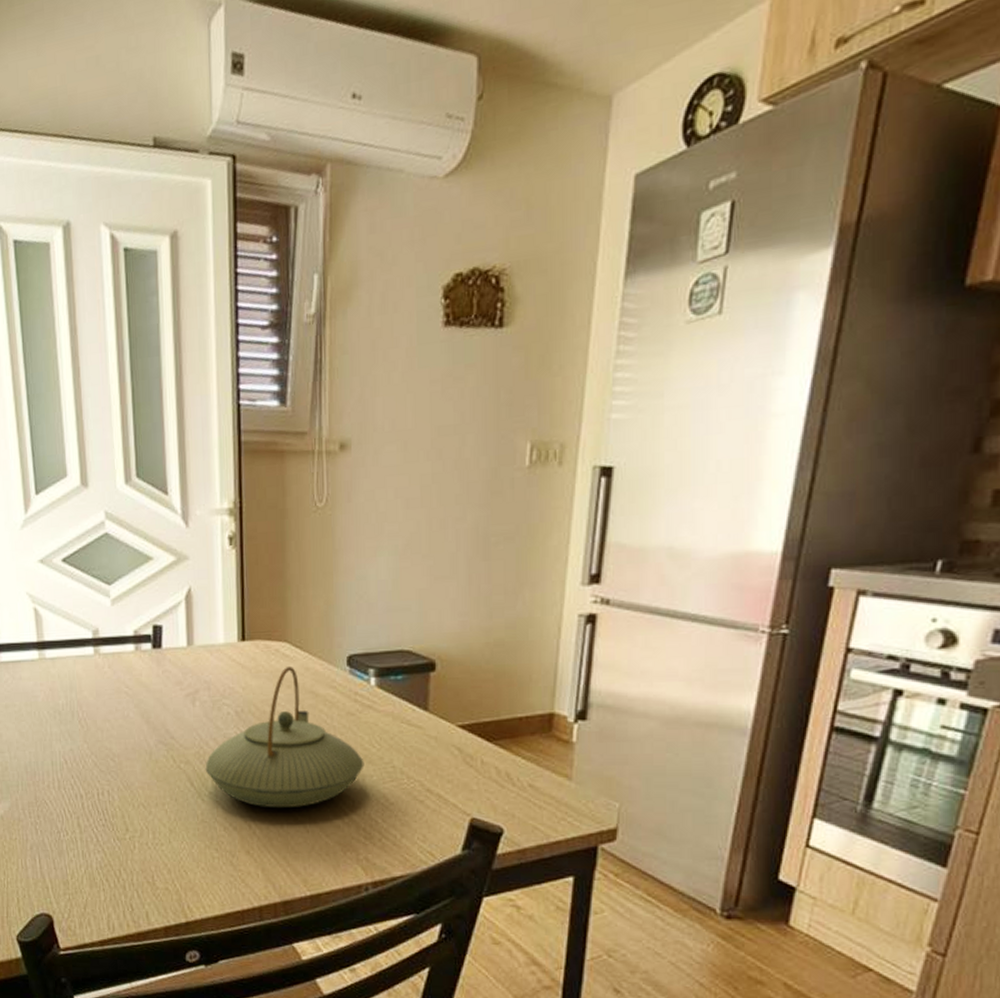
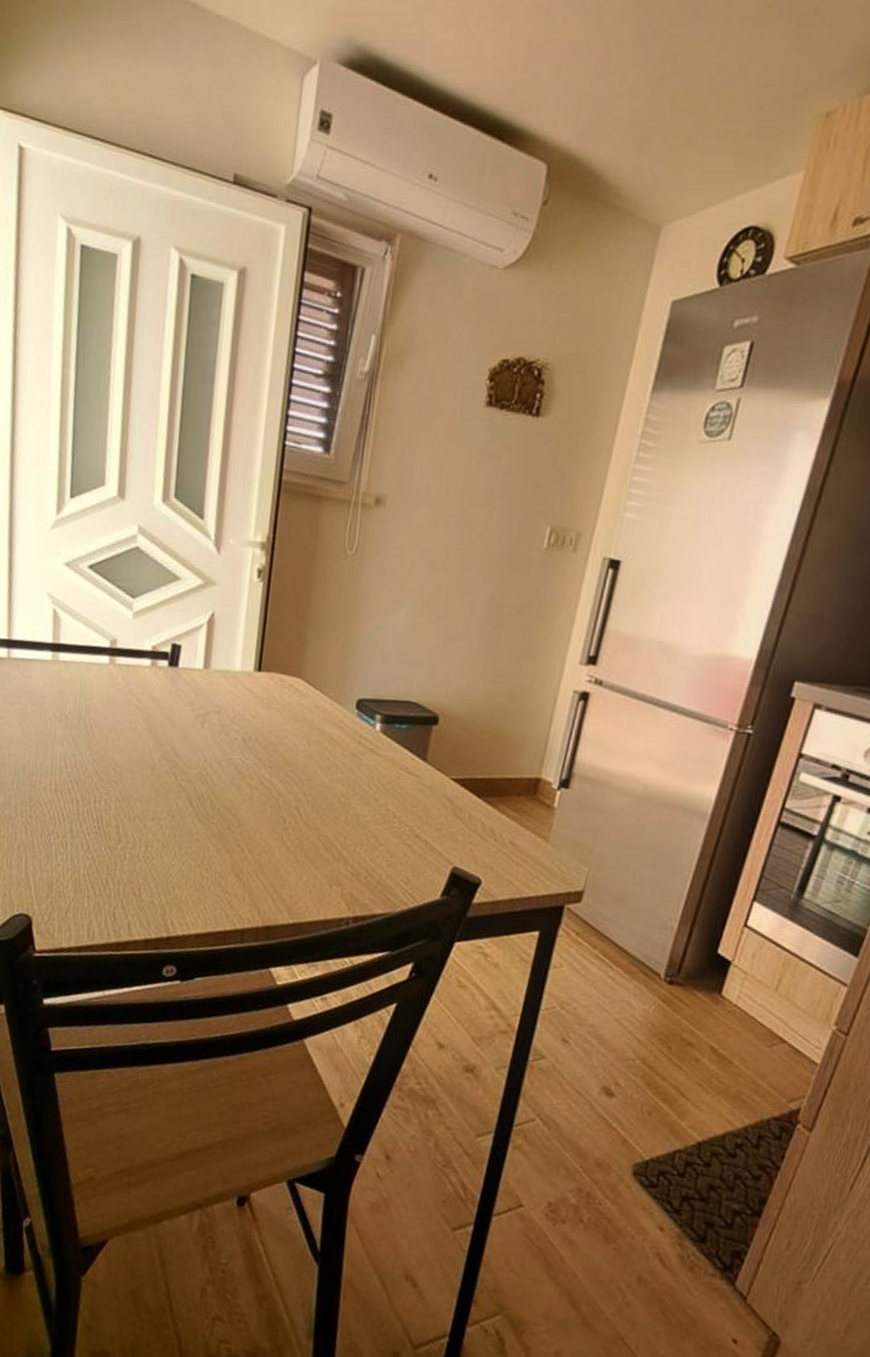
teapot: present [205,667,364,809] -> none [205,702,361,838]

